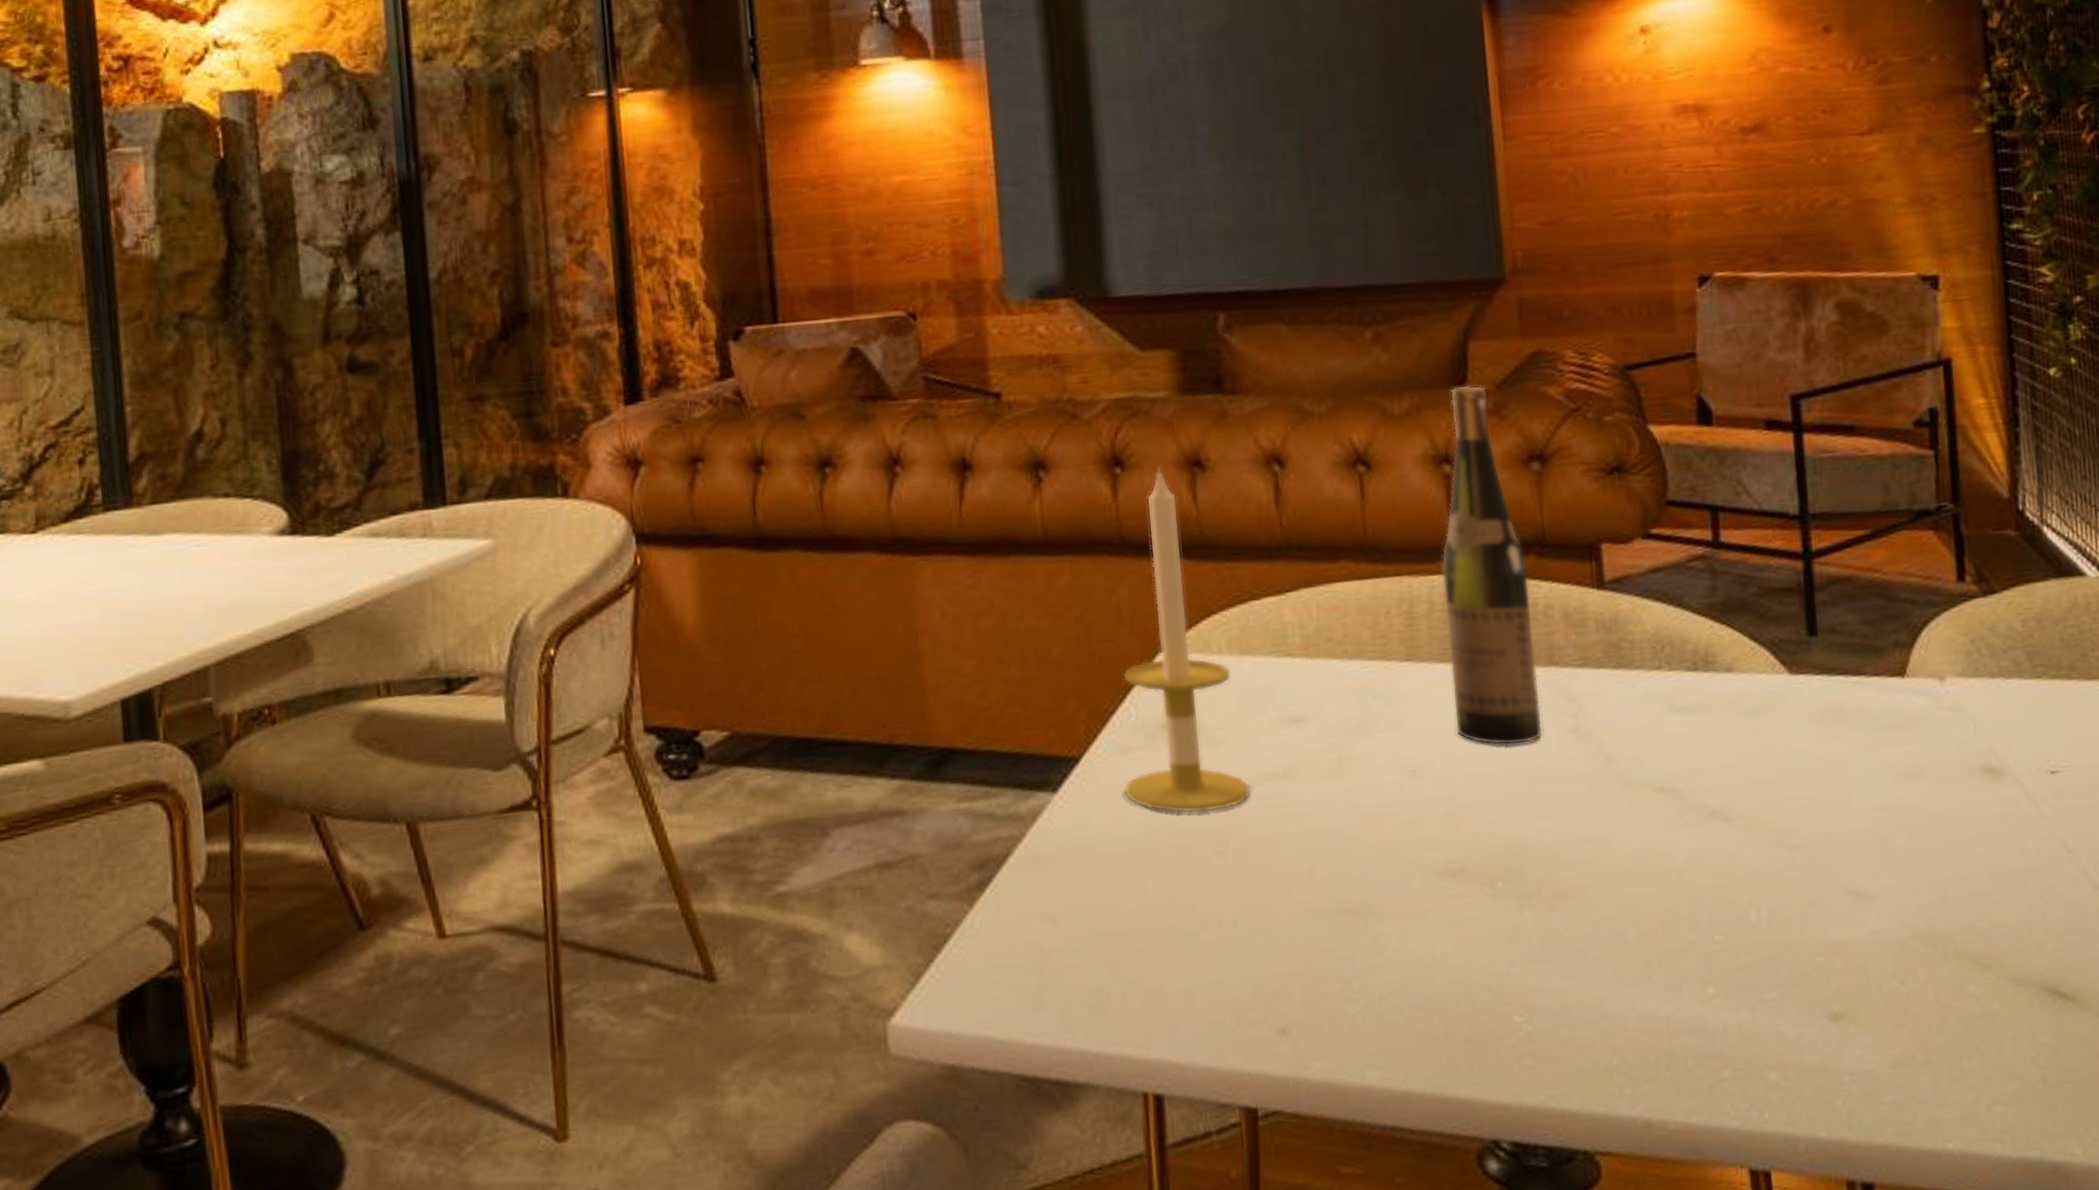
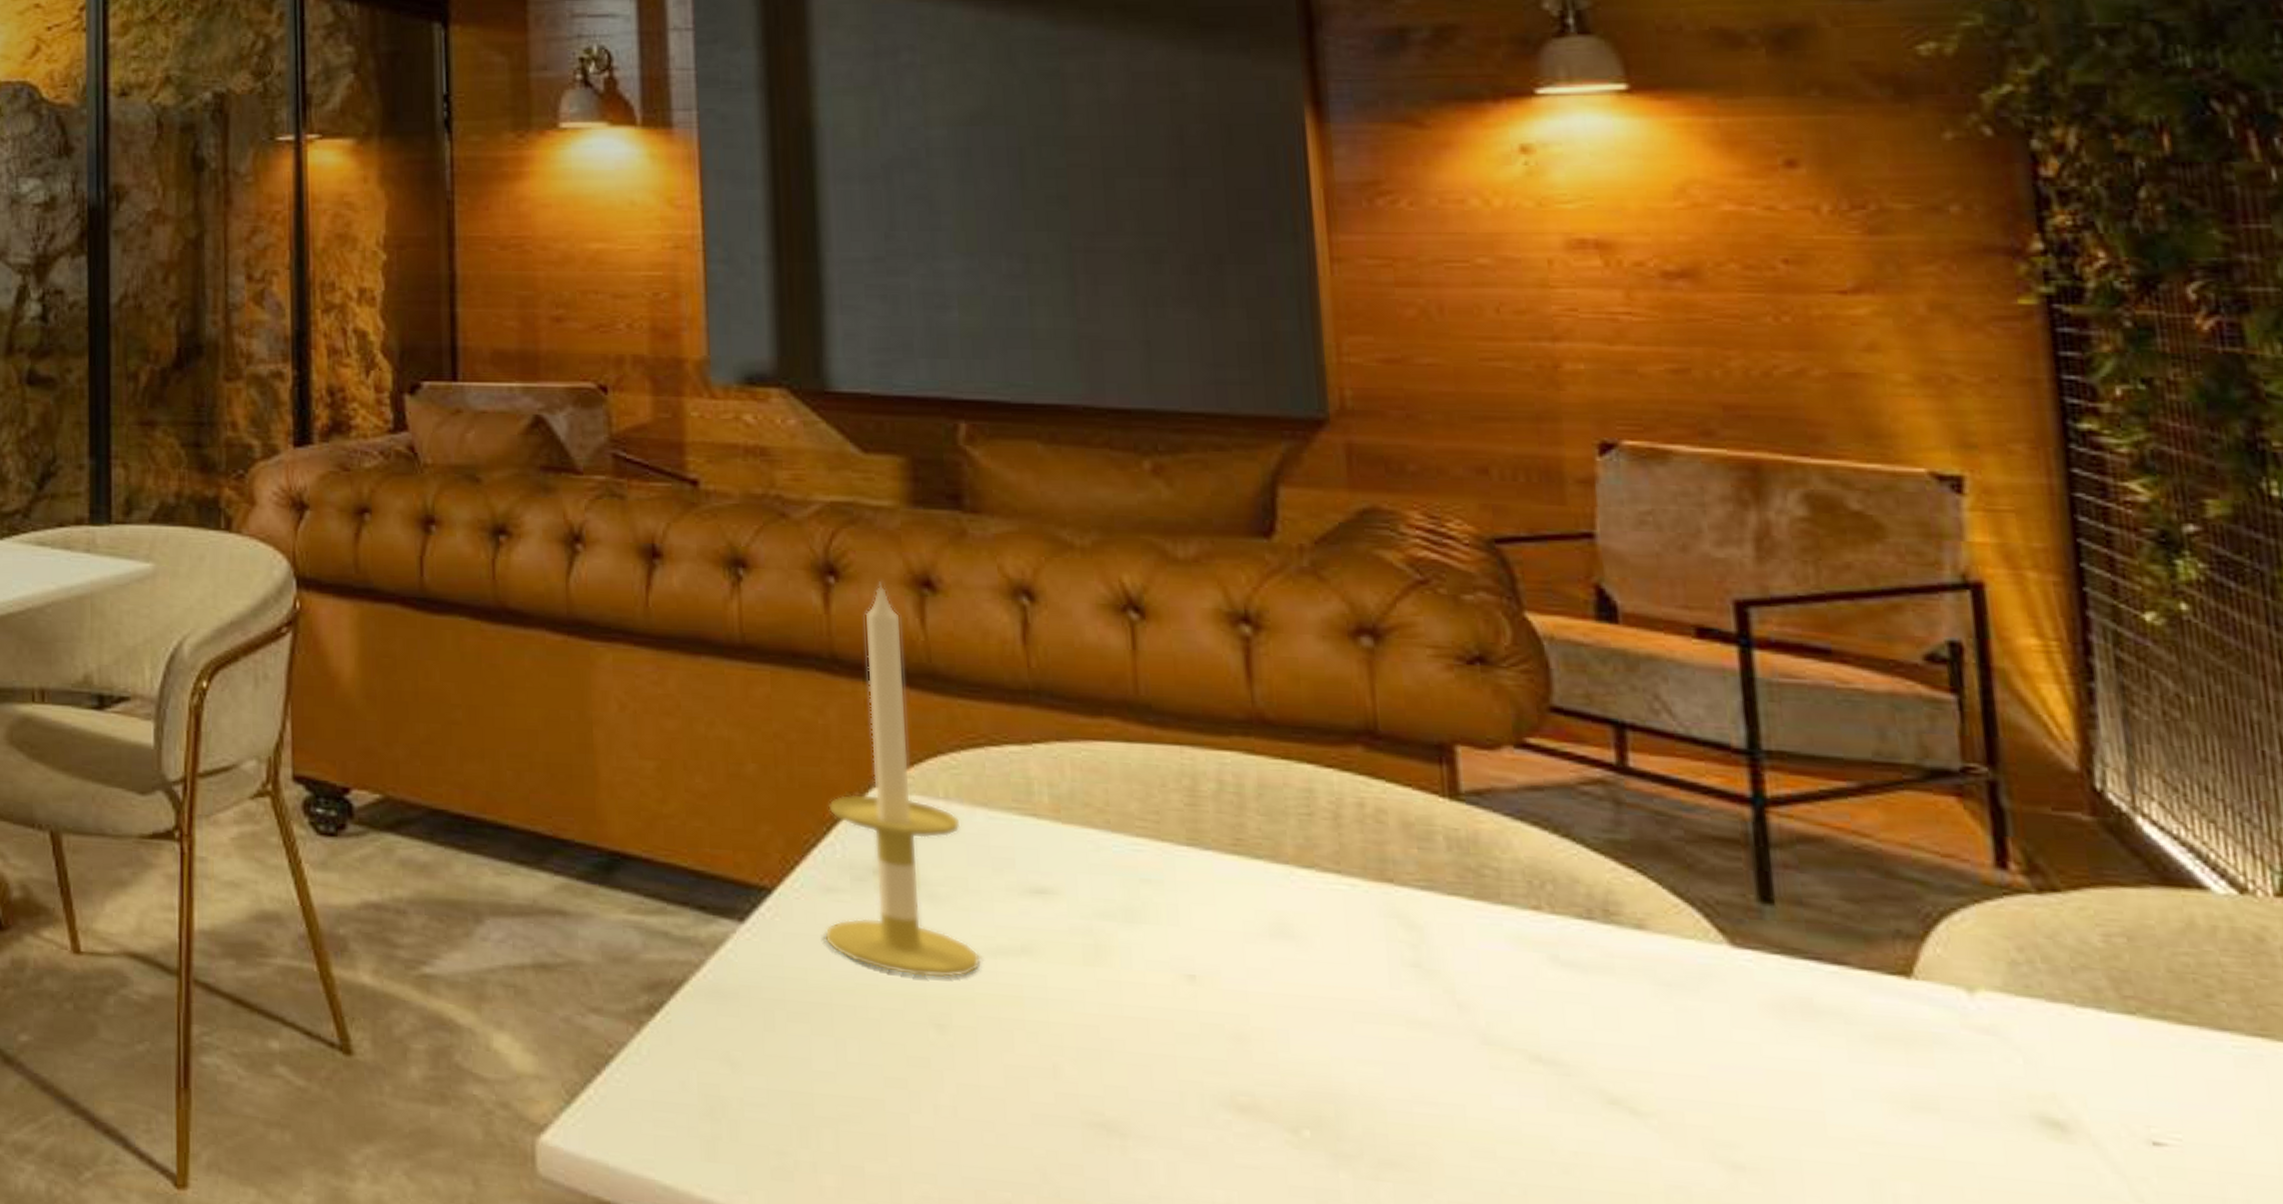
wine bottle: present [1441,385,1543,746] -> none [1235,536,1370,970]

